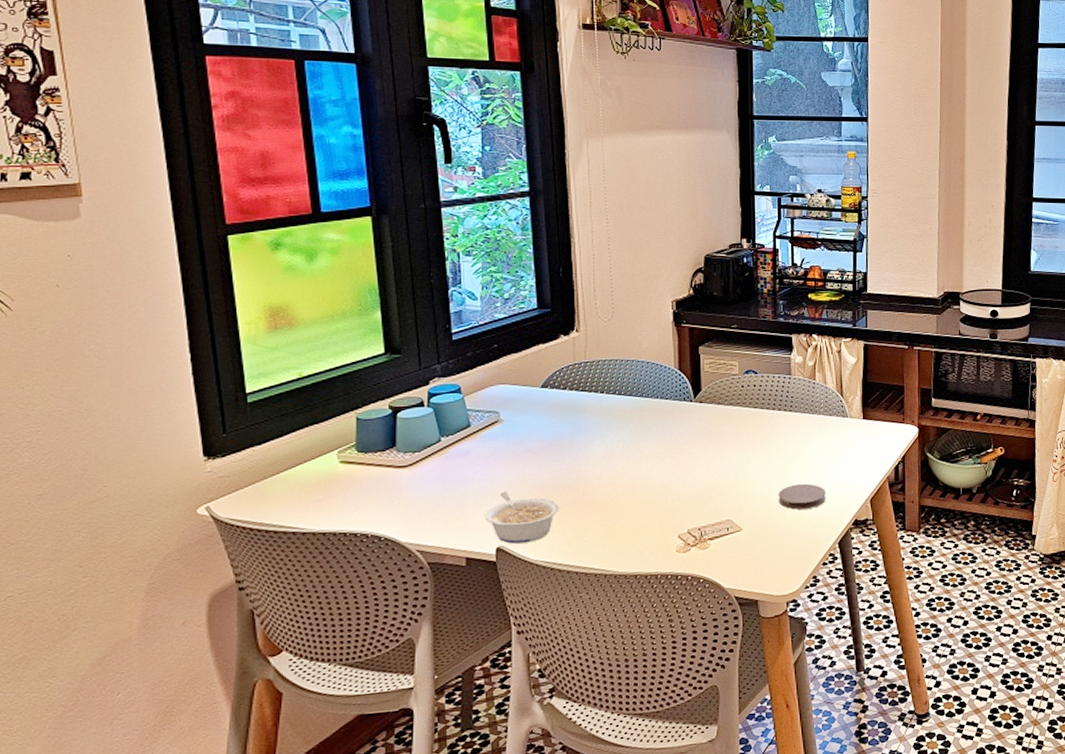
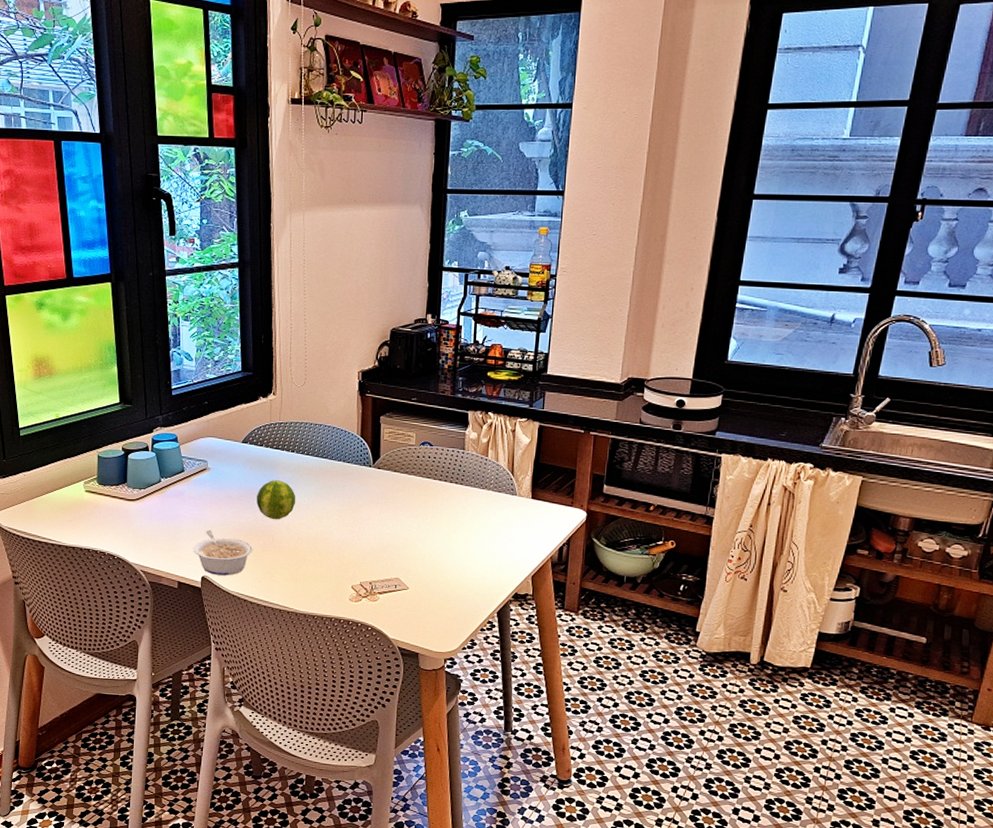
fruit: none [561,426,609,471] -> present [256,480,296,520]
coaster: present [778,483,826,510] -> none [444,553,489,577]

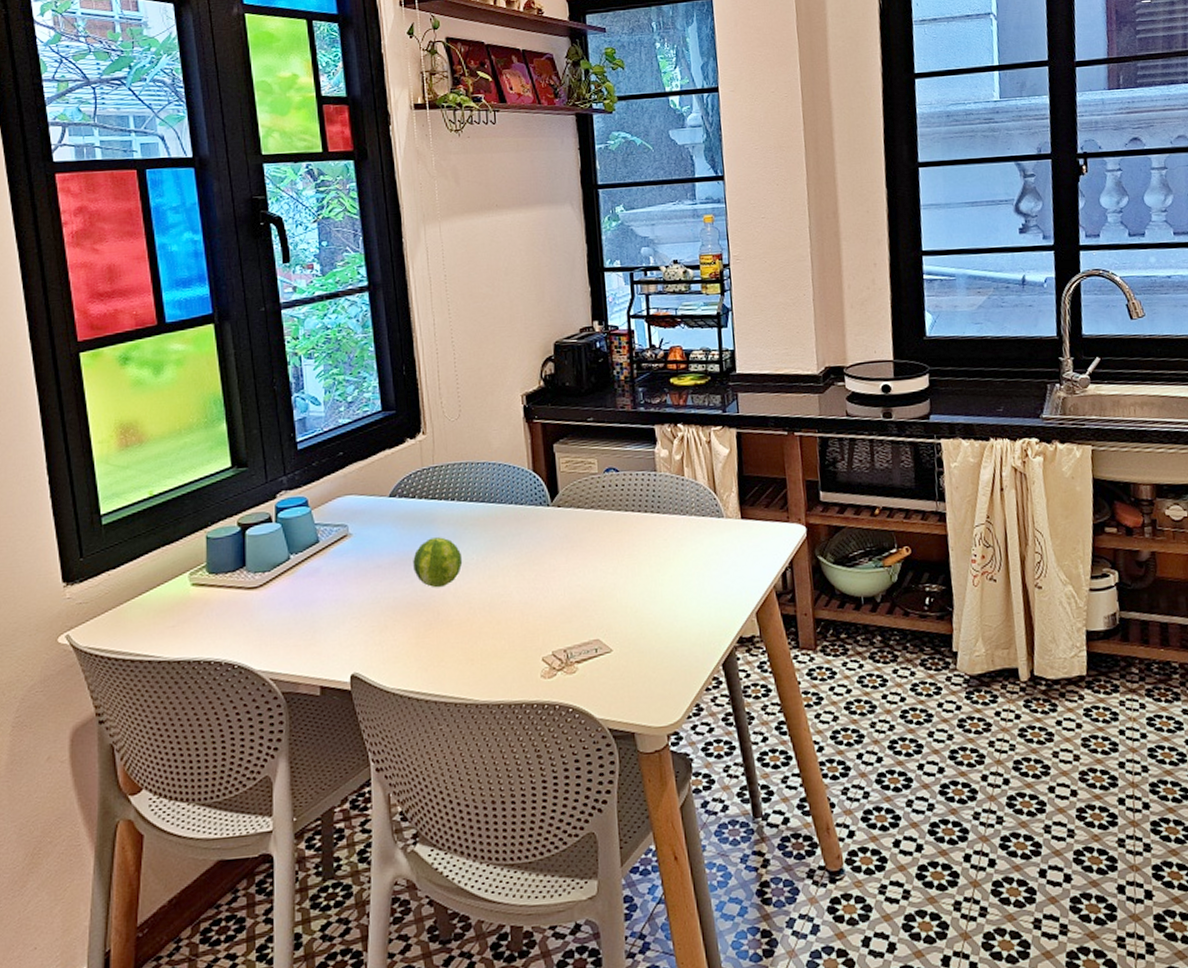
legume: present [193,529,253,576] -> none [337,612,414,671]

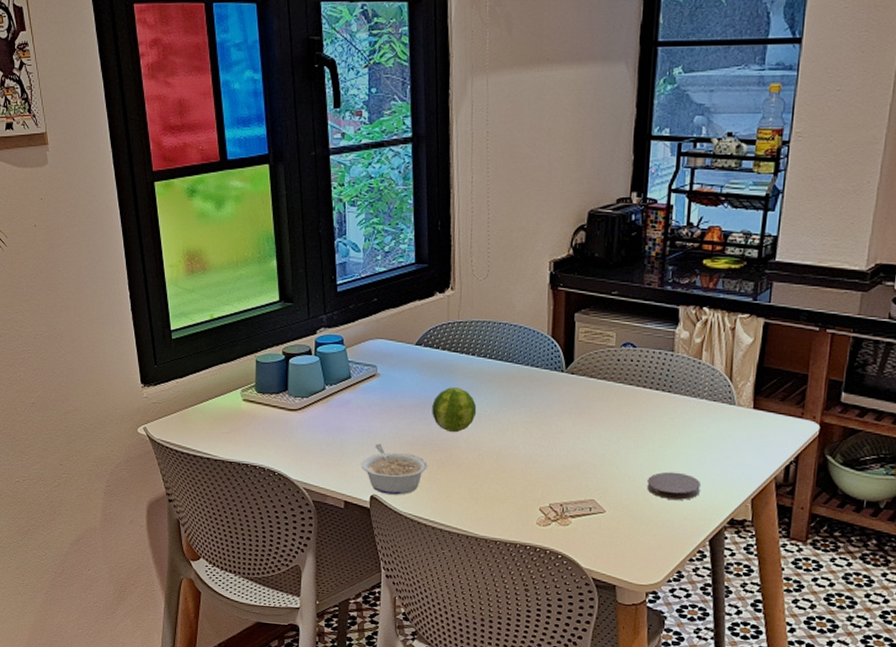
legume: none [337,612,414,671] -> present [361,443,427,495]
coaster: none [650,595,705,627] -> present [647,471,700,500]

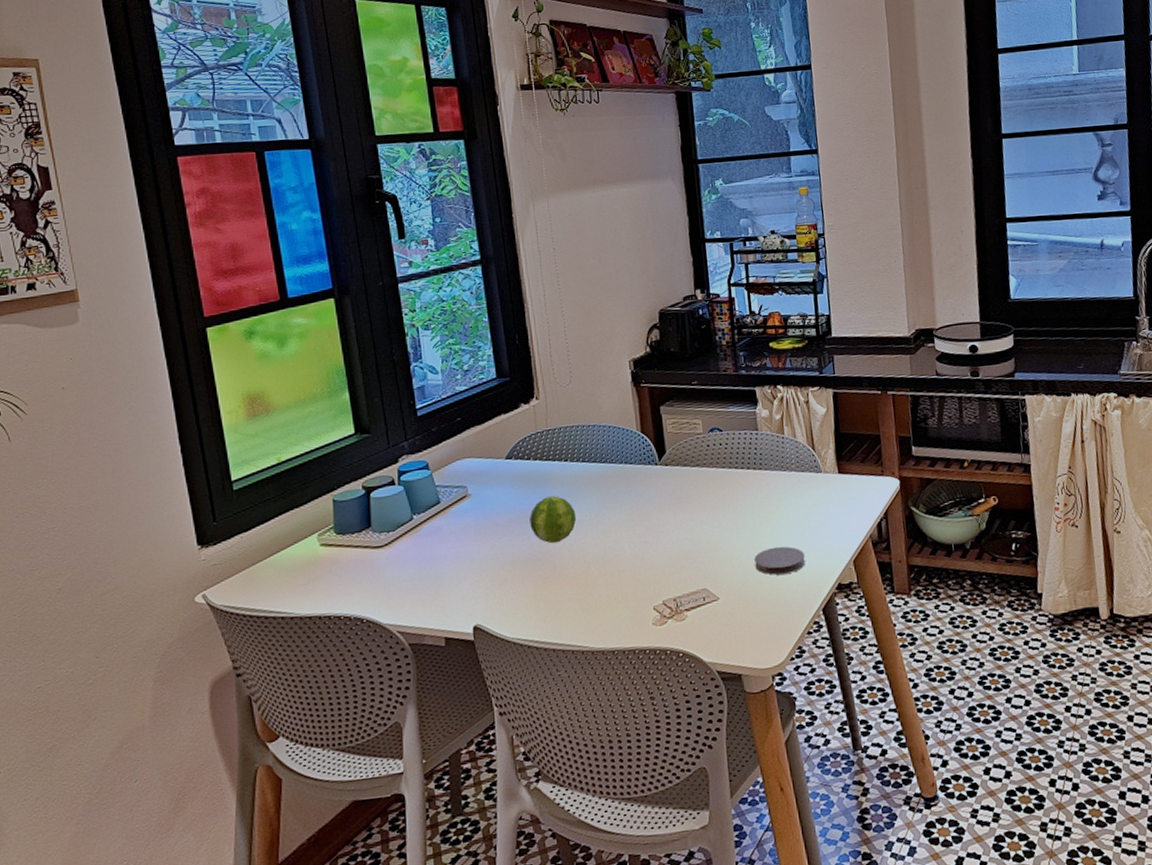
legume: present [361,443,427,495] -> none [459,567,532,622]

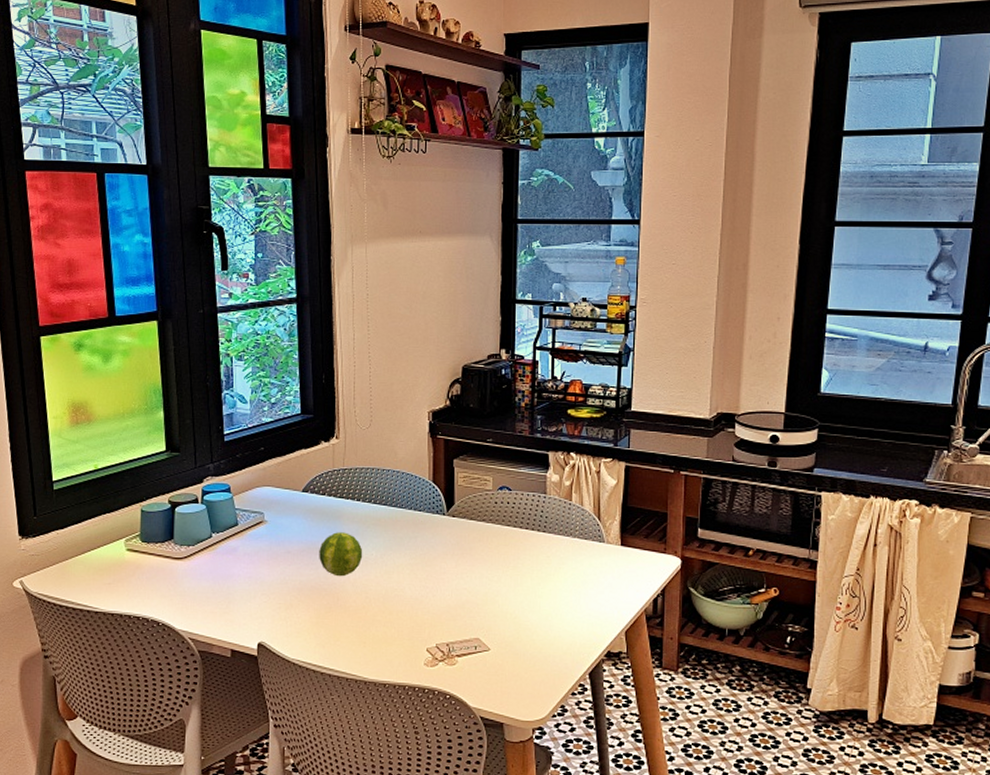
coaster: present [754,546,805,575] -> none [528,608,578,635]

